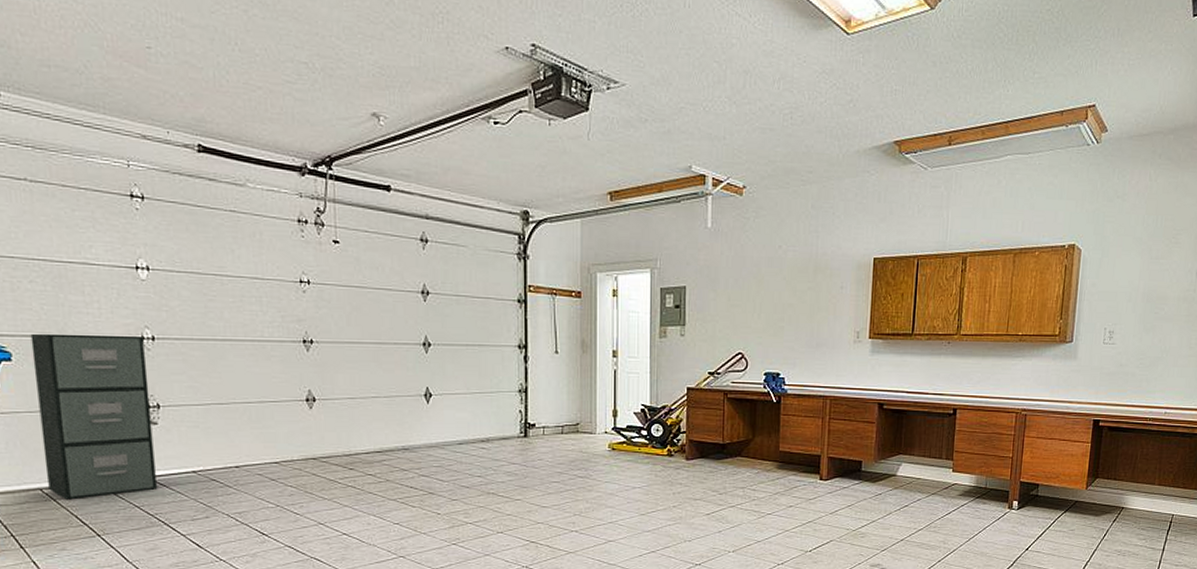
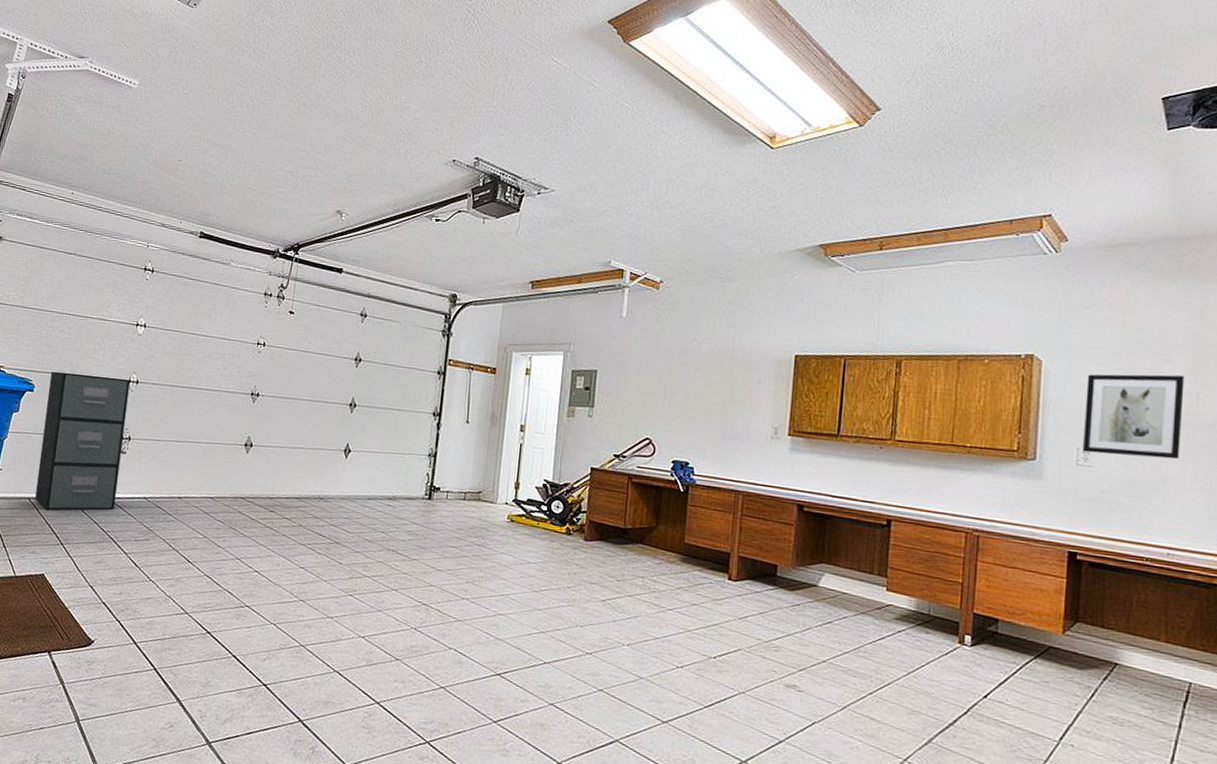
wall art: none [1109,255,1189,332] -> present [1083,374,1185,460]

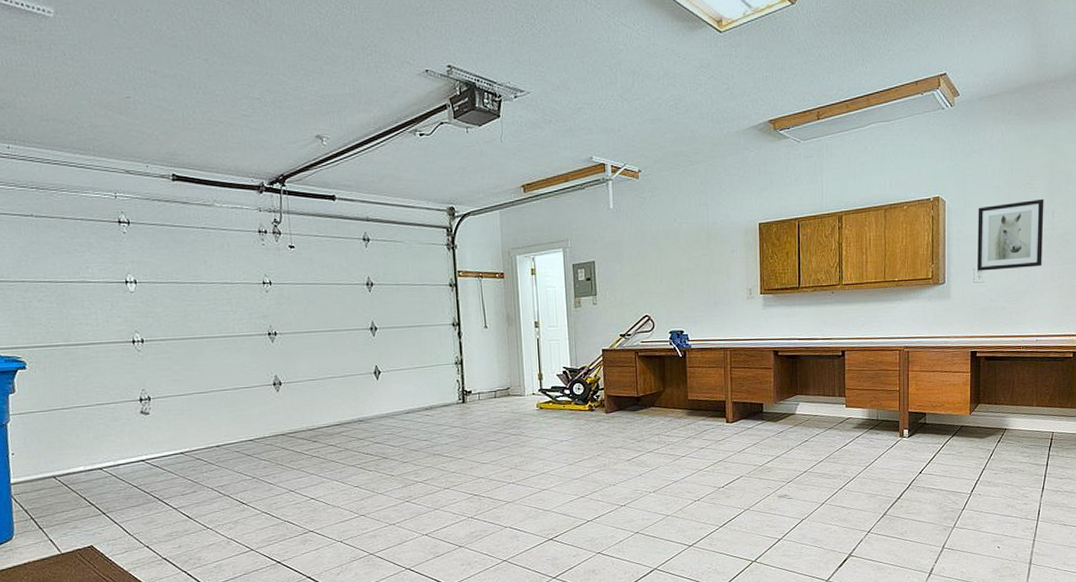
filing cabinet: present [35,371,130,511] -> none [41,339,152,485]

